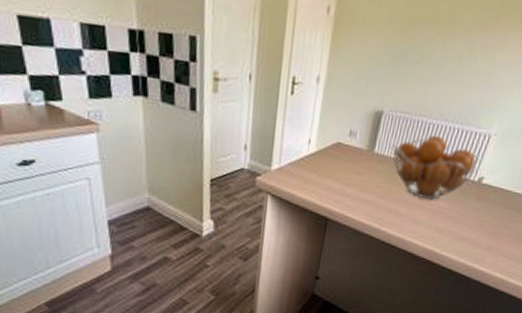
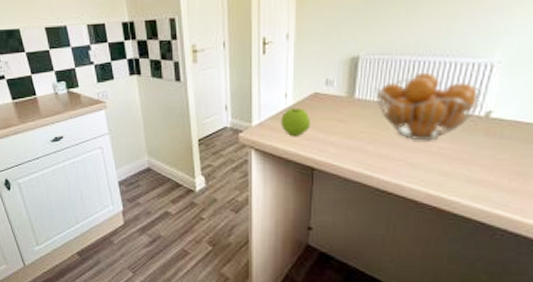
apple: none [300,155,330,186] -> present [280,108,310,137]

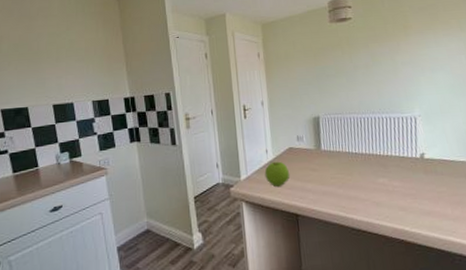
fruit basket: present [375,72,483,141] -> none [335,126,416,182]

